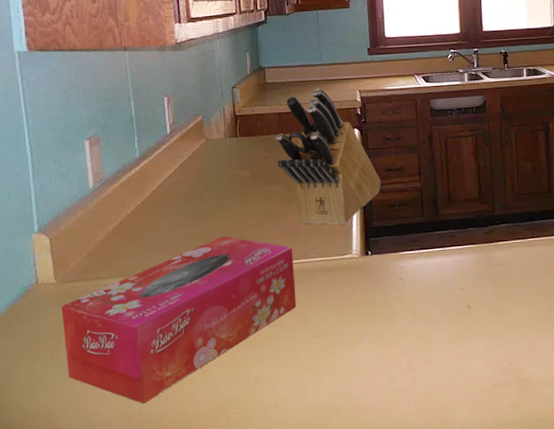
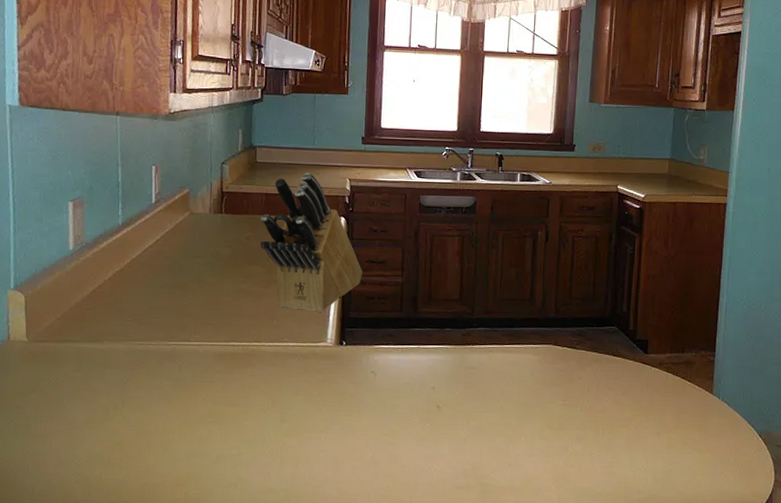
tissue box: present [61,236,296,404] -> none [30,311,268,470]

